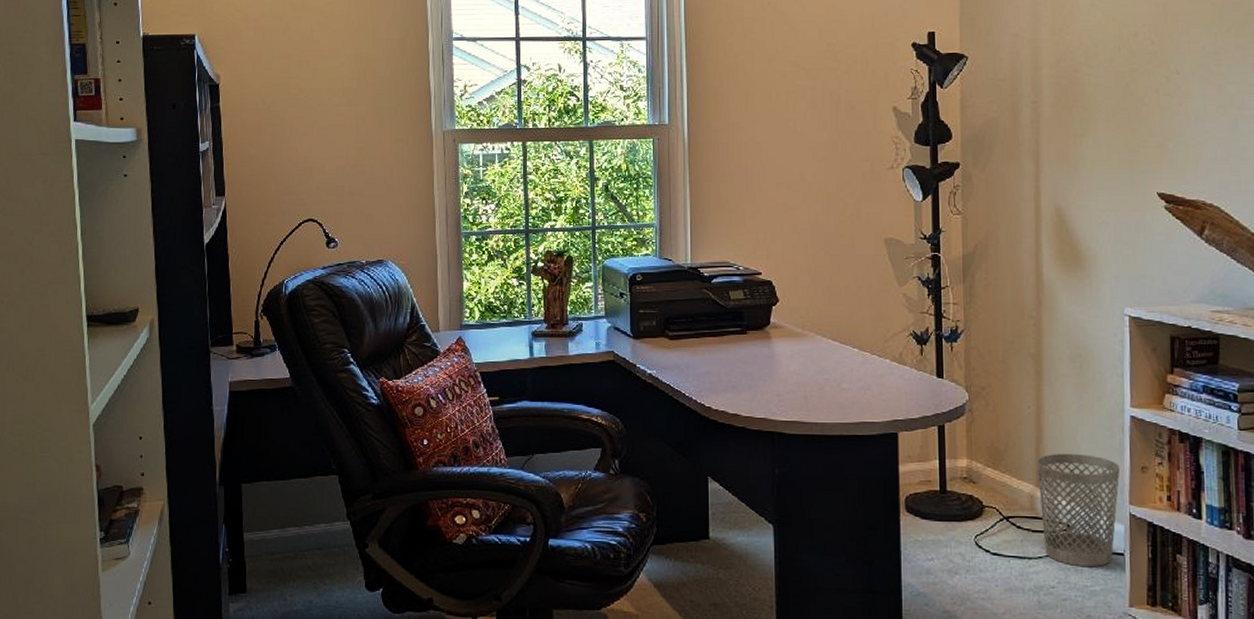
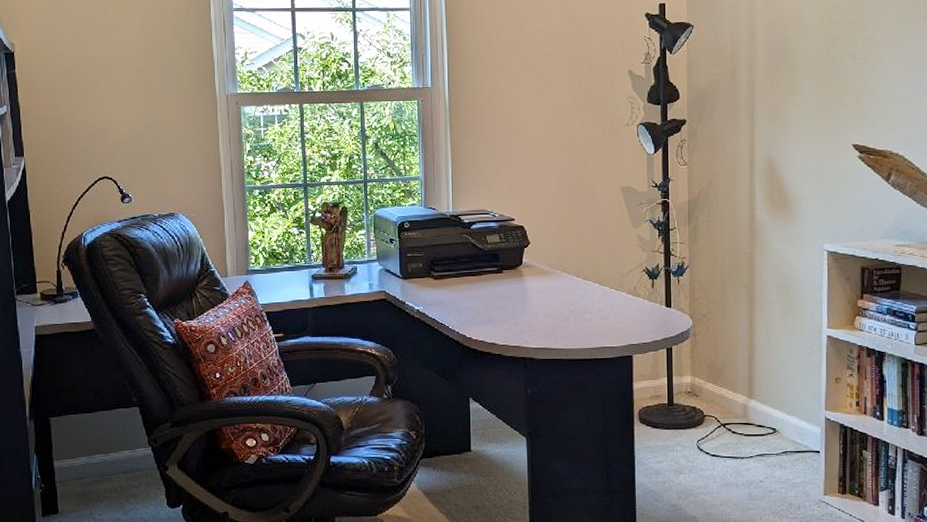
wastebasket: present [1036,453,1120,566] -> none [749,368,818,463]

